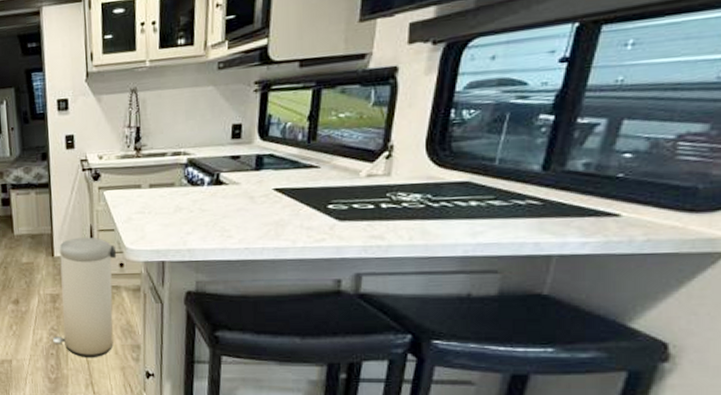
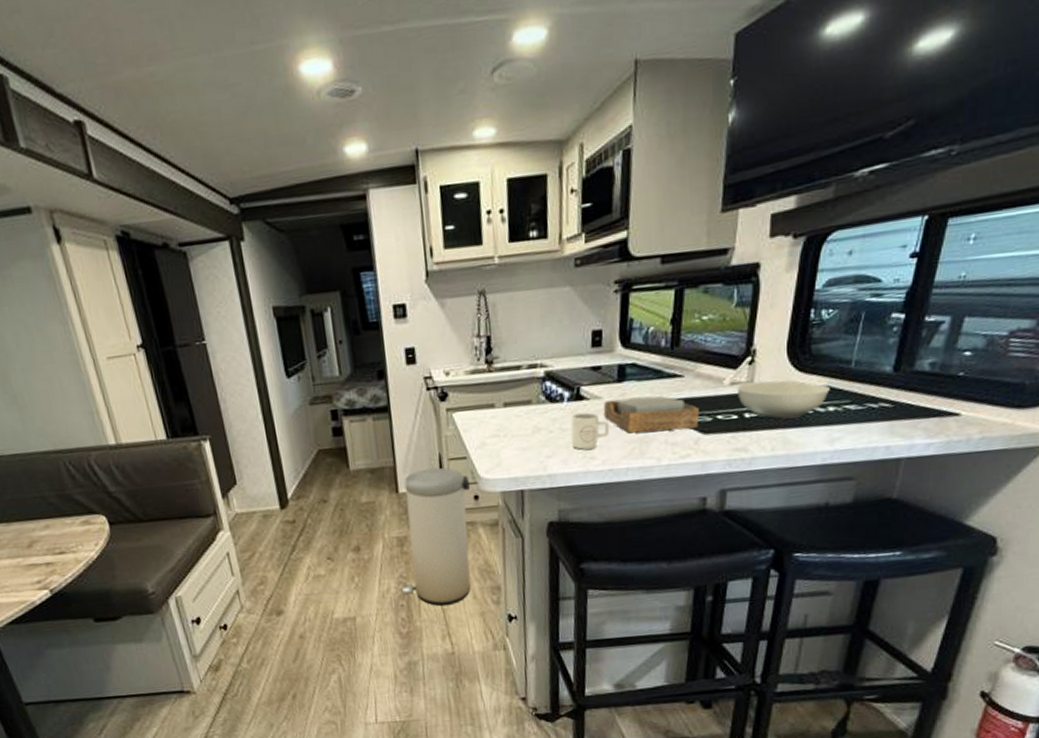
mug: none [209,196,247,229] -> present [570,412,610,450]
napkin holder: none [240,183,335,217] -> present [603,396,699,434]
bowl: none [373,174,472,211] -> present [736,380,830,420]

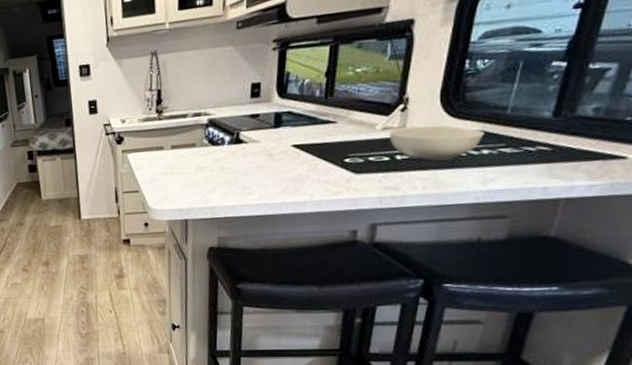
pedal bin: present [402,467,471,606] -> none [83,199,142,313]
mug: present [570,412,610,450] -> none [230,154,267,186]
napkin holder: present [603,396,699,434] -> none [260,139,351,173]

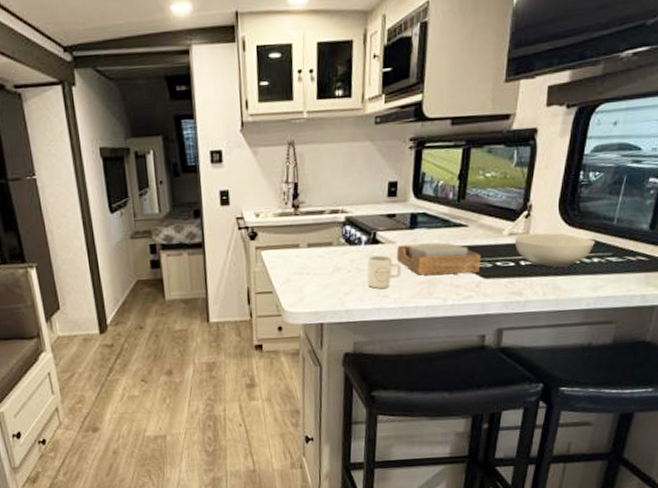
mug: none [230,154,267,186] -> present [366,255,402,289]
napkin holder: none [260,139,351,173] -> present [396,242,481,276]

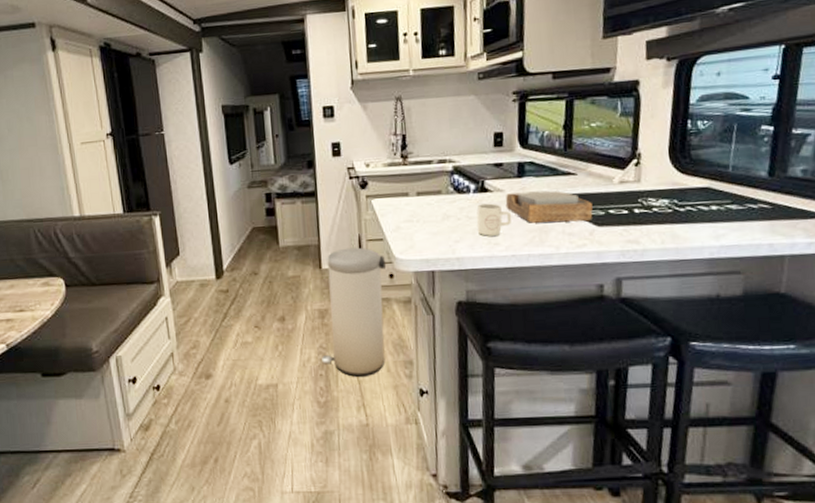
pedal bin: none [210,300,275,427] -> present [322,247,387,377]
bowl: present [514,233,595,268] -> none [625,180,711,216]

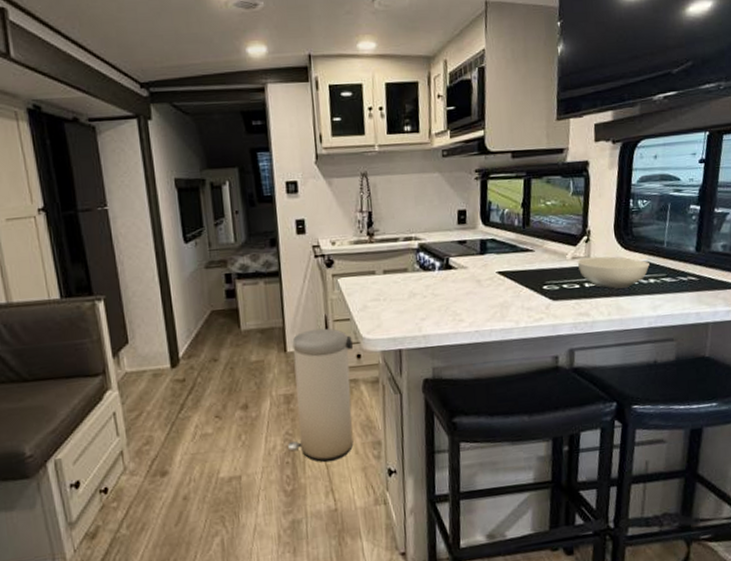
mug: present [476,203,512,236] -> none [441,280,475,313]
napkin holder: present [505,190,593,223] -> none [468,267,549,299]
bowl: none [625,180,711,216] -> present [577,256,650,289]

